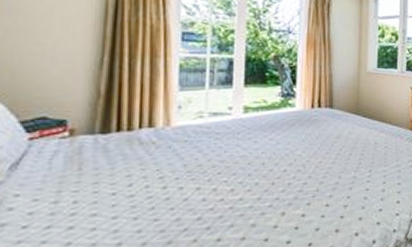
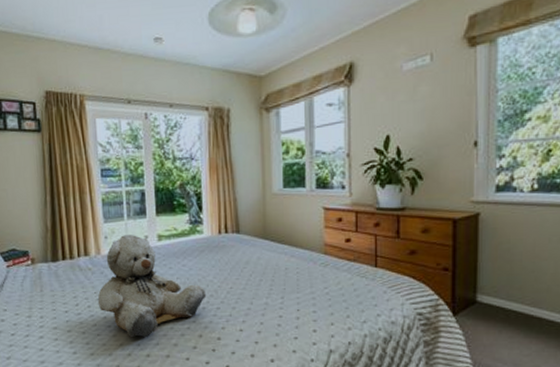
teddy bear: none [159,105,293,220] -> present [97,235,207,337]

